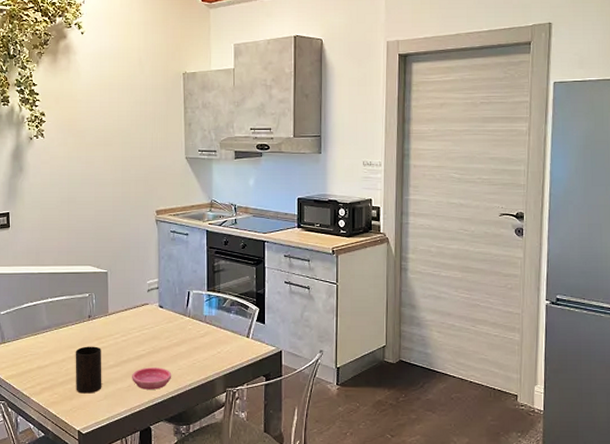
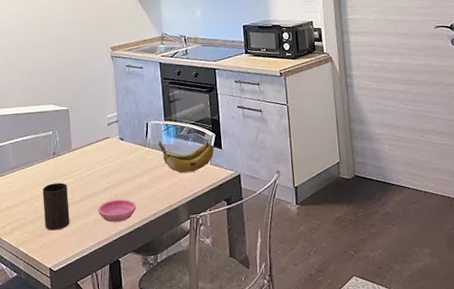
banana: none [199,311,257,345] -> present [159,141,215,173]

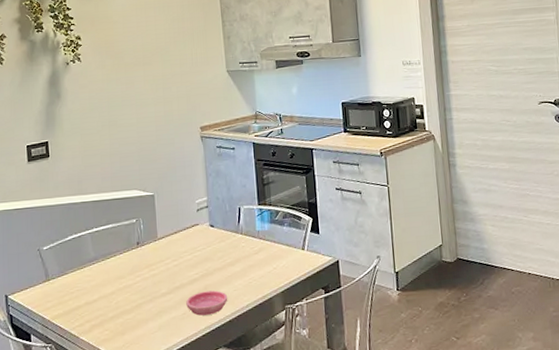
cup: present [42,182,70,231] -> none [125,274,155,327]
banana: present [159,141,215,173] -> none [252,226,311,260]

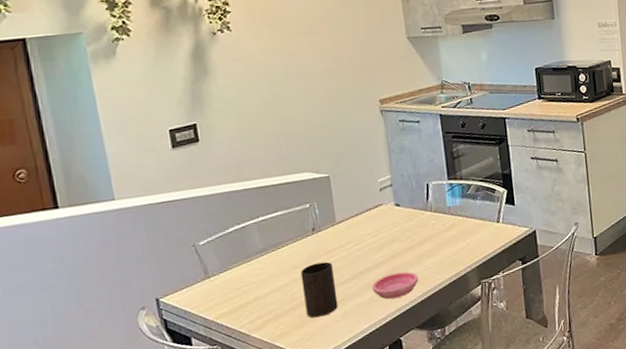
cup: none [125,274,155,327] -> present [300,261,338,318]

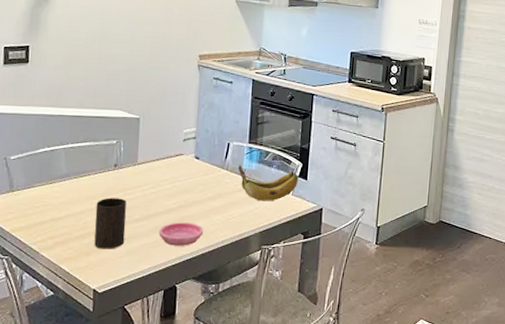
banana: none [442,199,507,236] -> present [238,164,299,201]

